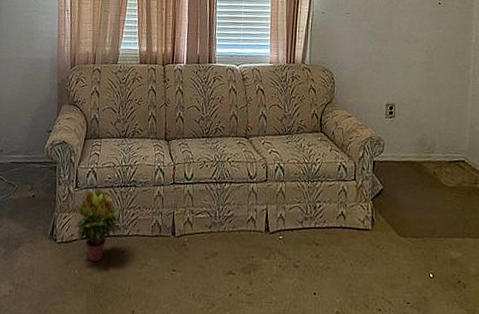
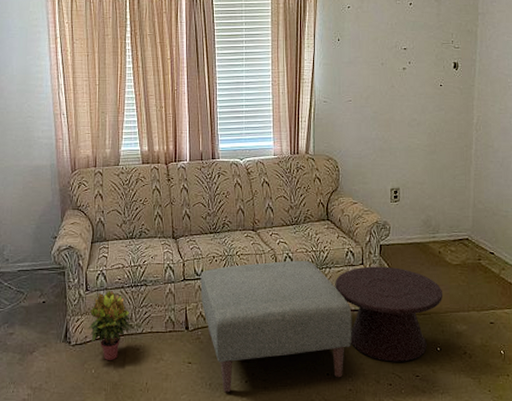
ottoman: none [189,171,342,305] -> present [200,260,352,393]
side table: none [326,182,438,287] -> present [335,266,443,362]

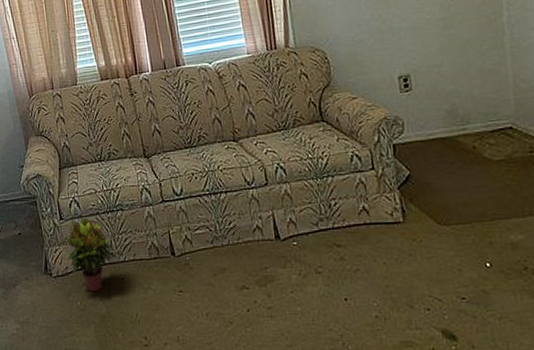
ottoman: present [200,260,352,393] -> none [180,170,372,323]
side table: present [335,266,443,362] -> none [341,169,486,283]

